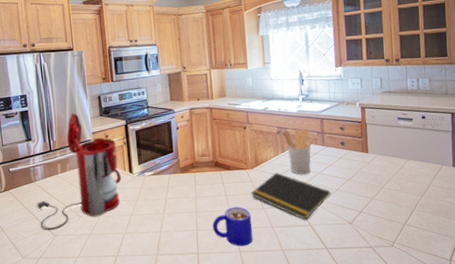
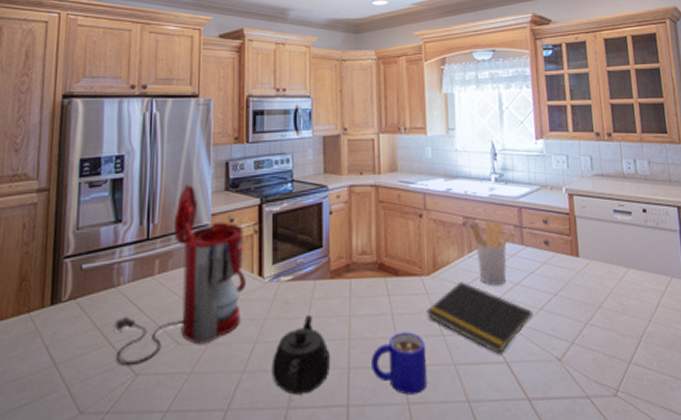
teapot: none [143,197,185,247] -> present [271,315,331,395]

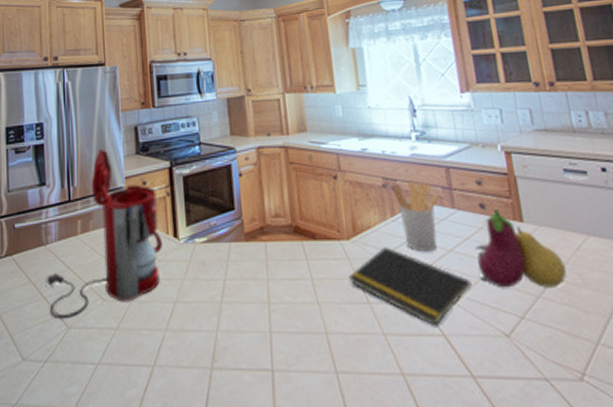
teapot: present [271,315,331,395] -> none [192,277,252,356]
mug: present [371,332,428,395] -> none [293,298,356,364]
fruit: none [537,244,611,317] -> present [474,207,567,288]

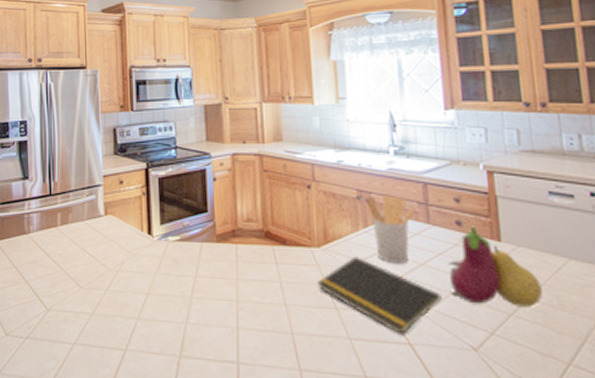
coffee maker: present [46,148,162,318] -> none [27,147,137,301]

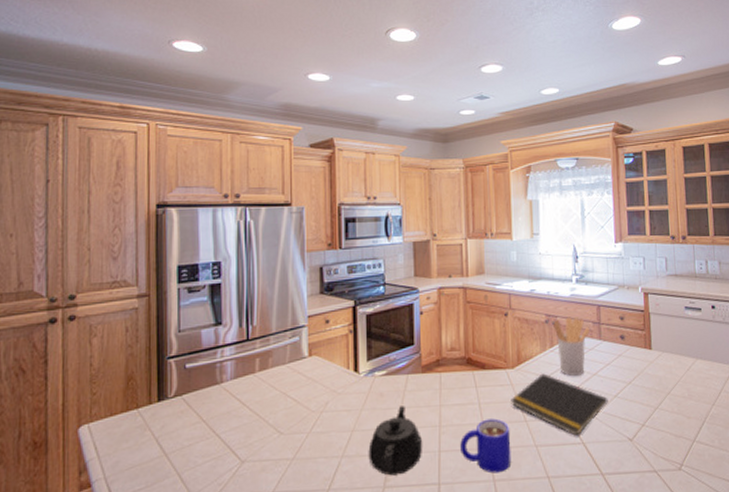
teapot: none [163,274,220,347] -> present [368,406,423,476]
mug: none [260,300,320,363] -> present [460,418,512,474]
fruit: present [447,225,544,307] -> none [613,338,679,403]

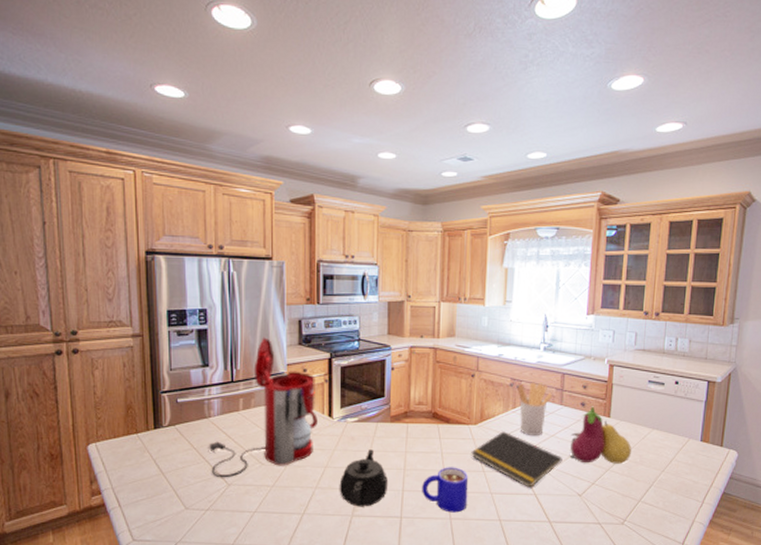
coffee maker: none [219,288,342,453] -> present [208,337,318,477]
fruit: none [613,338,679,403] -> present [569,406,632,464]

